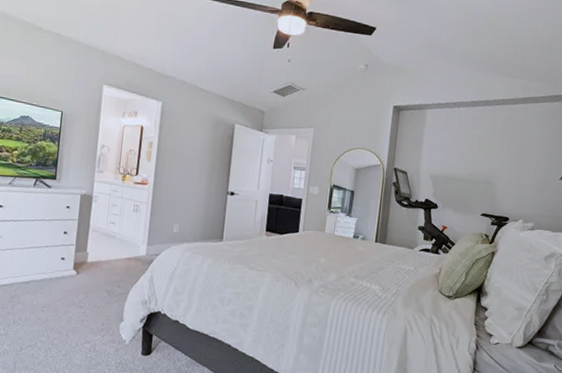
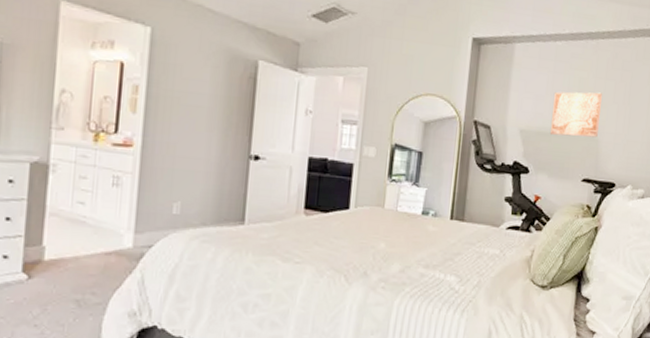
wall art: none [455,146,498,182] -> present [550,91,602,138]

